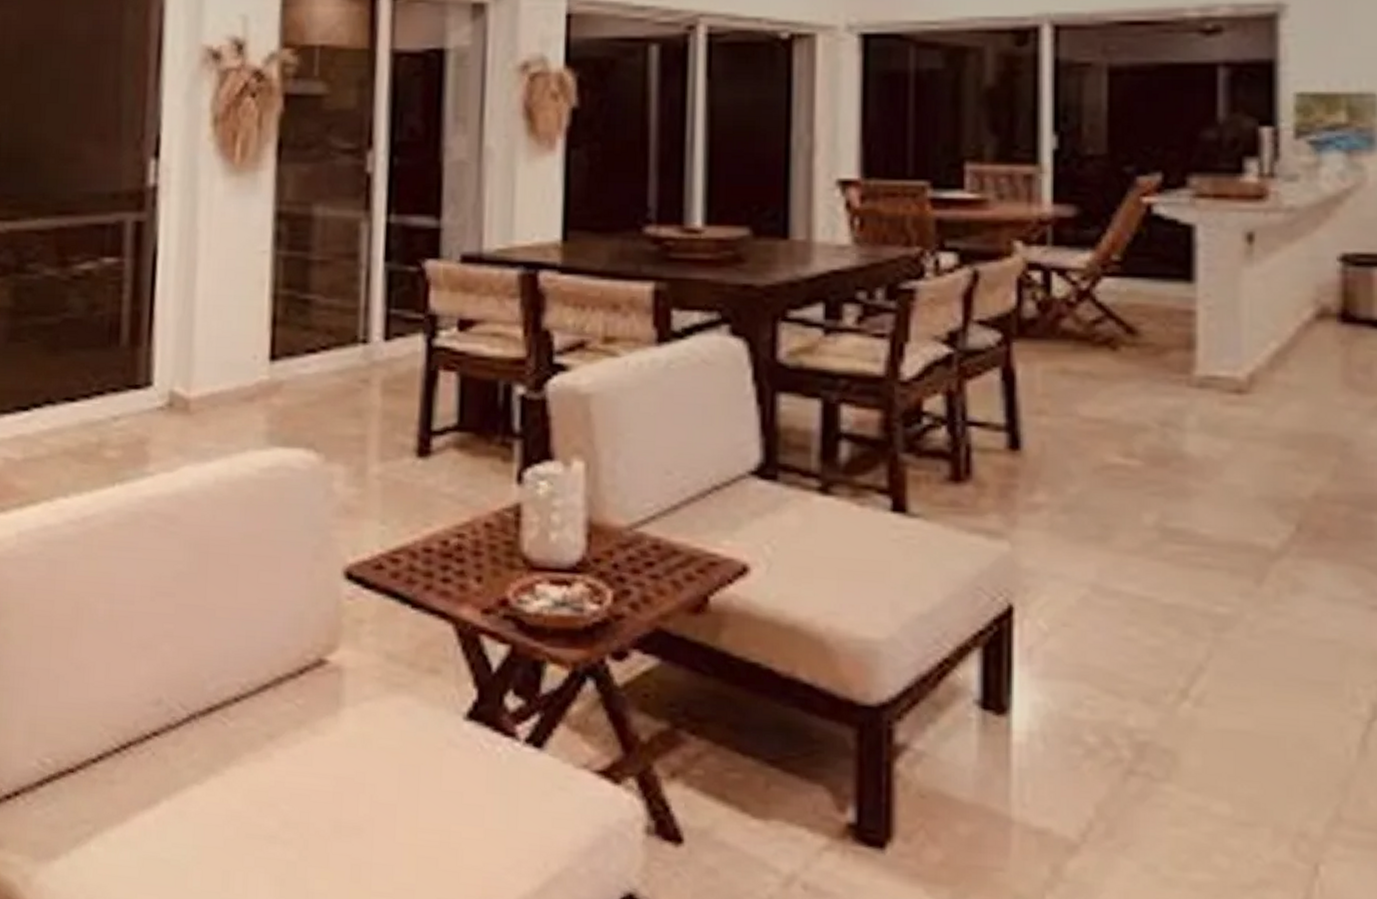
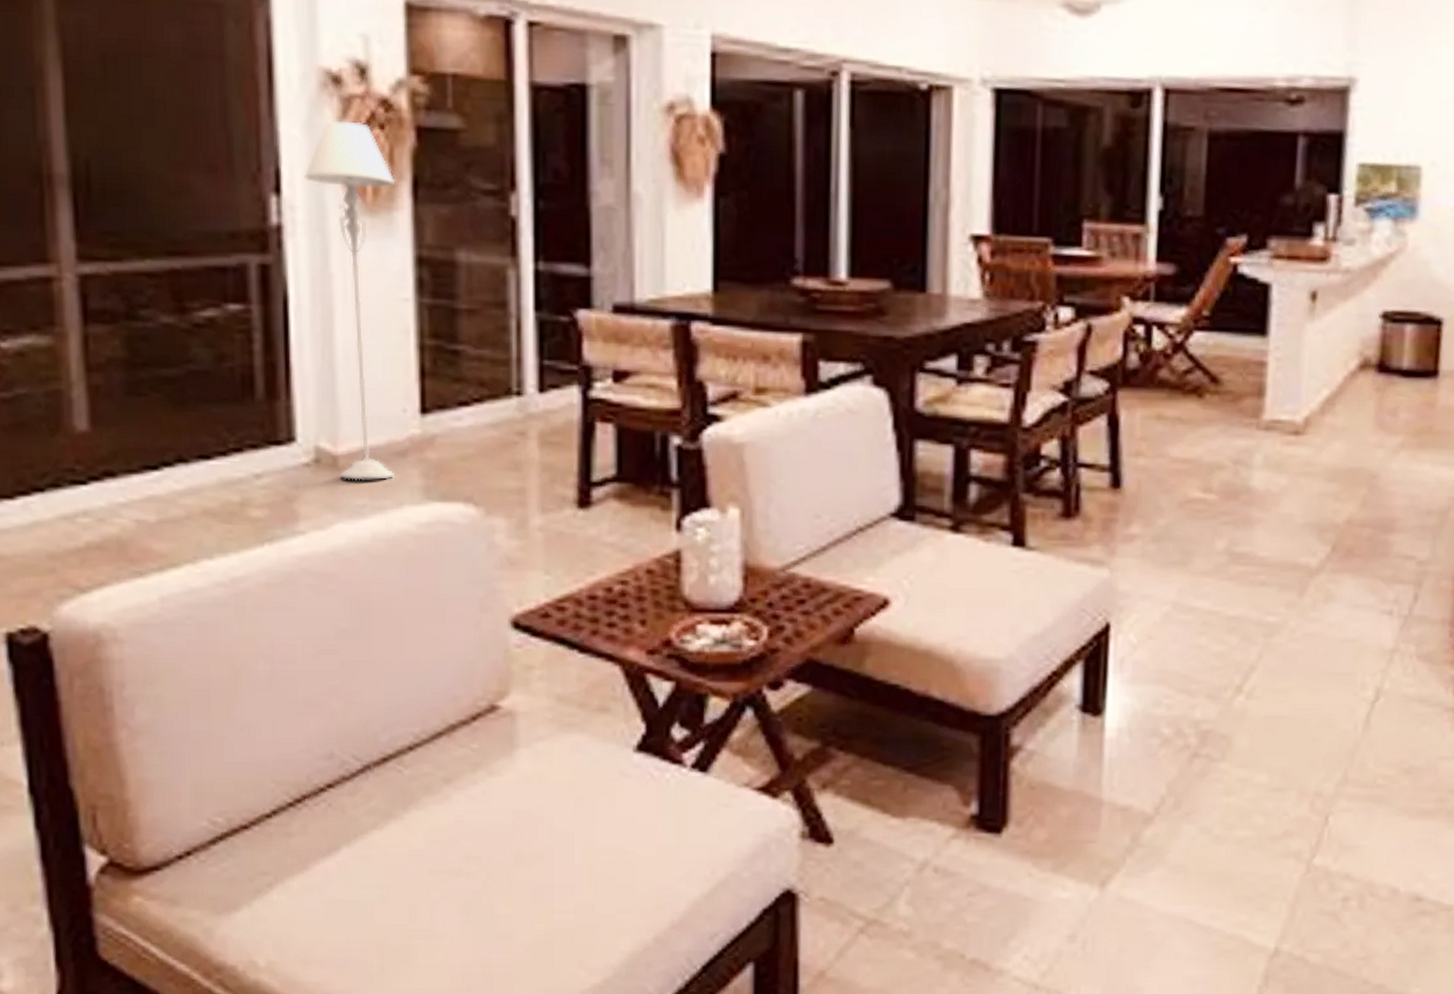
floor lamp: none [181,91,263,425] -> present [304,120,396,481]

